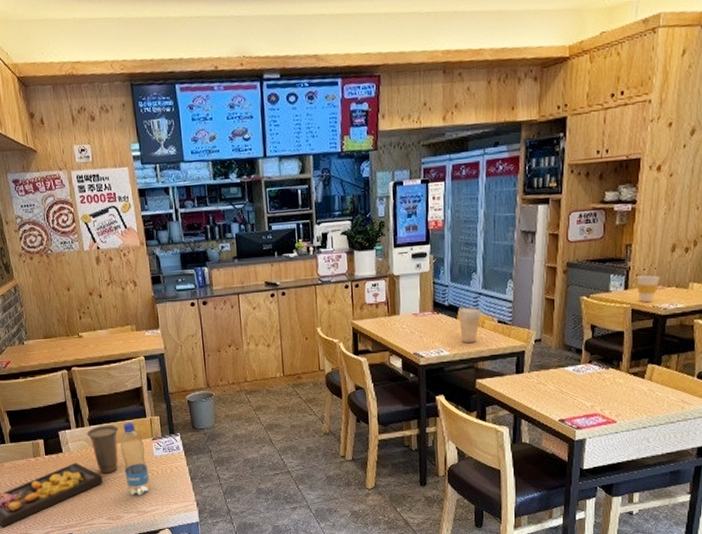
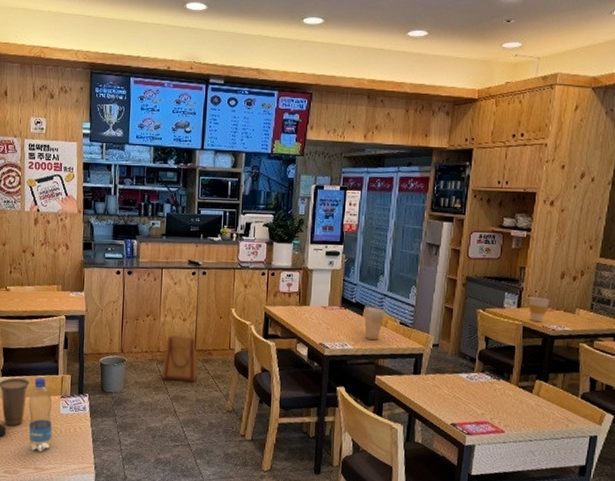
shopping bag: none [252,362,290,410] -> present [161,335,198,383]

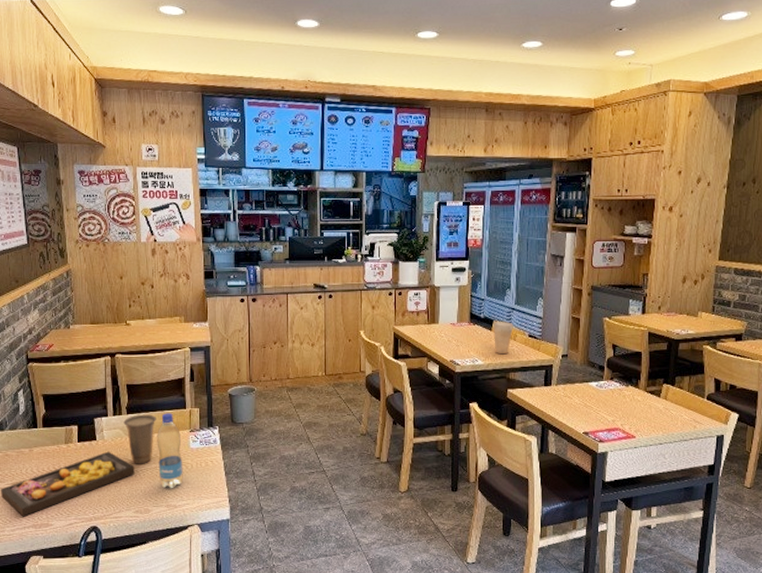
shopping bag: present [161,335,198,383] -> none [292,361,330,408]
cup: present [529,297,550,322] -> none [653,303,673,327]

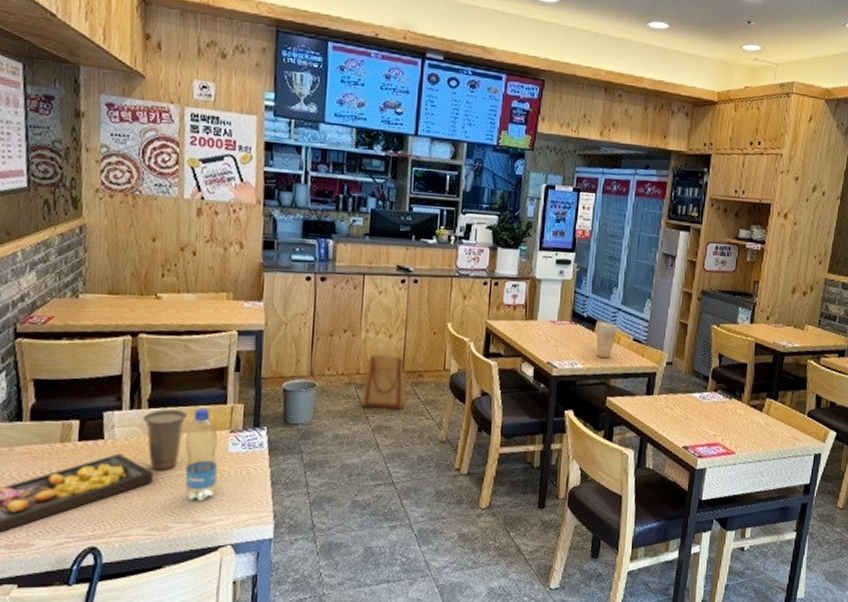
shopping bag: none [292,361,330,408] -> present [361,354,406,410]

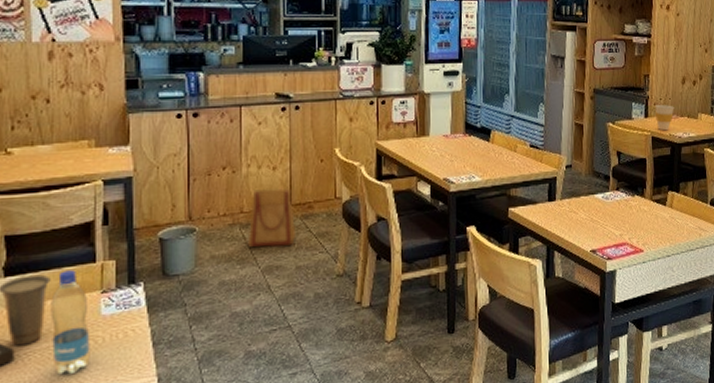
cup: present [596,322,618,359] -> none [490,131,513,169]
cup: none [761,312,781,339] -> present [655,105,675,131]

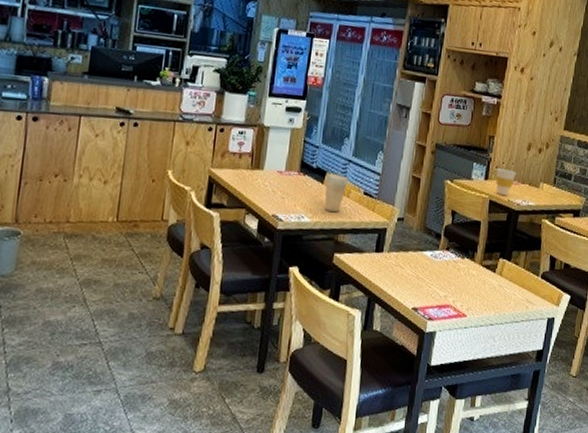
shopping bag: present [247,188,297,248] -> none [69,201,120,262]
cup: none [490,131,513,169] -> present [324,174,348,213]

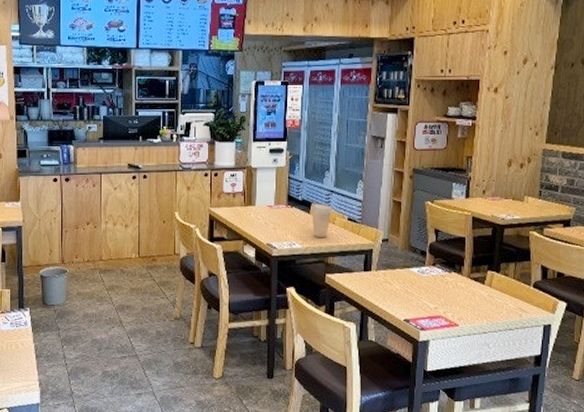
cup: present [496,168,516,196] -> none [477,186,498,212]

